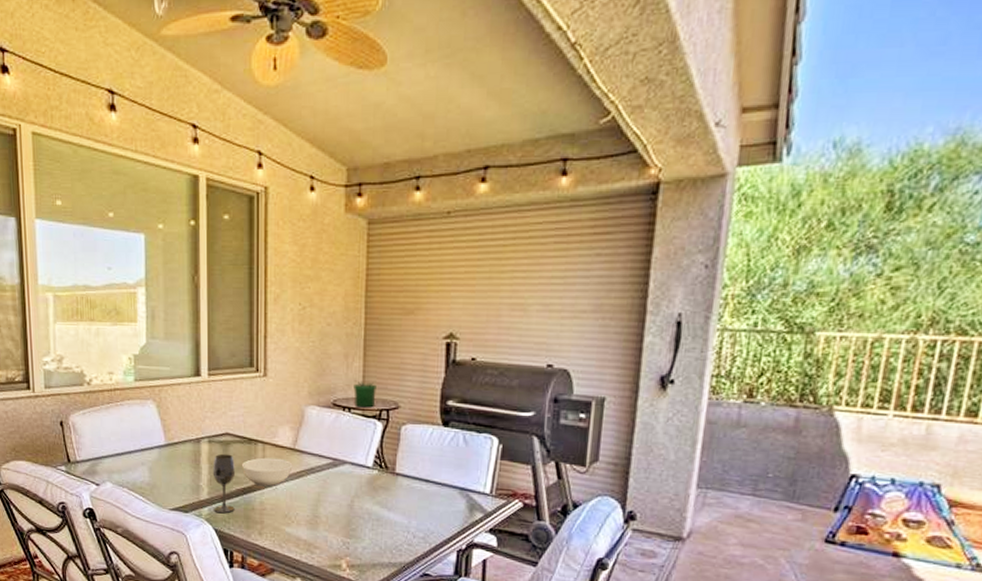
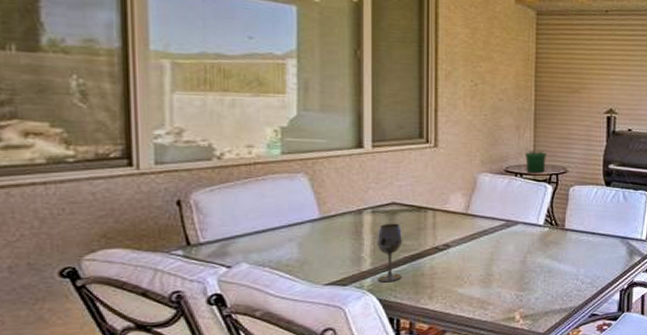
bowl: present [241,457,293,487] -> none [409,223,465,252]

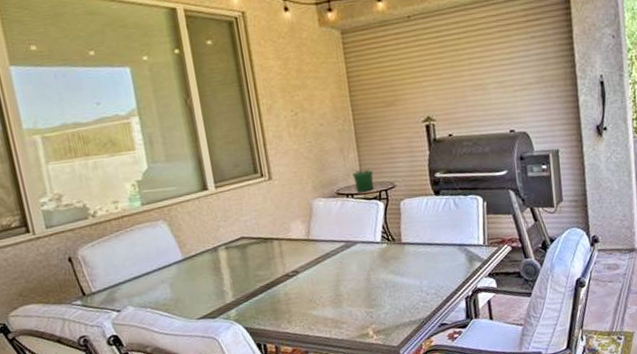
wine glass: present [376,223,403,283] -> none [233,256,261,312]

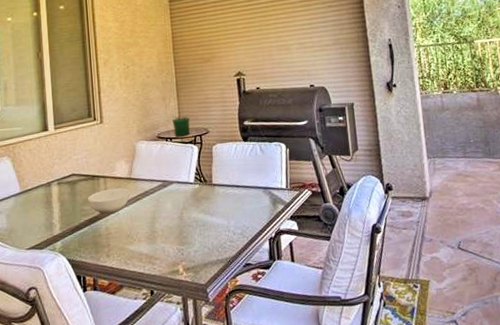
bowl: none [261,250,310,280] -> present [87,188,130,215]

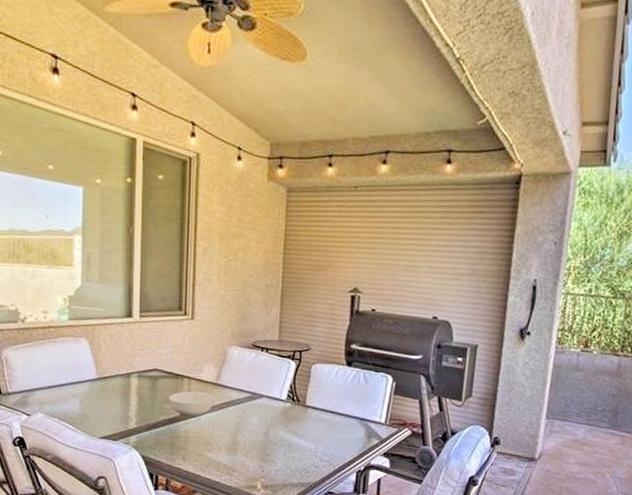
planter: present [172,116,191,137] -> none [271,325,292,349]

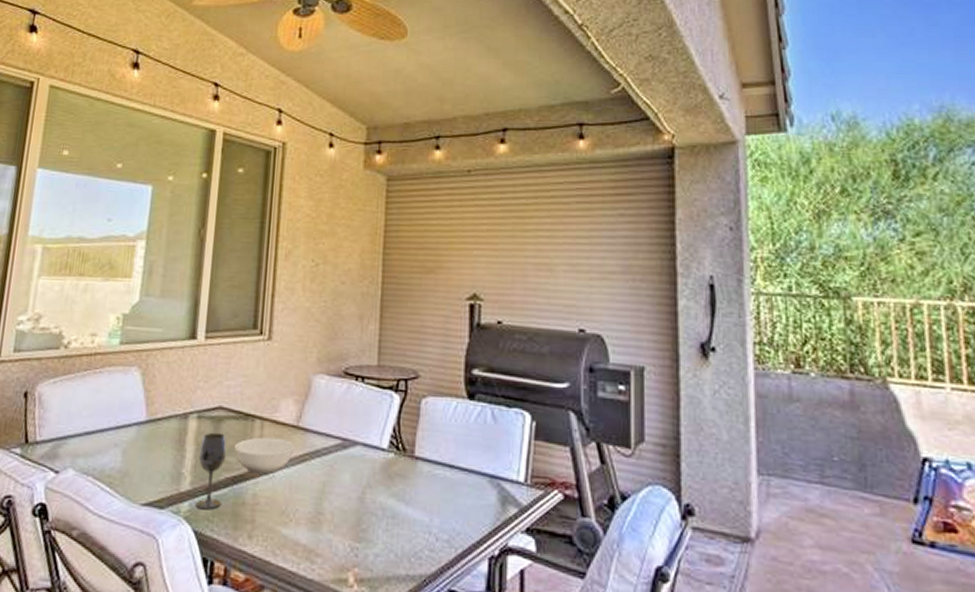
wine glass: none [141,387,163,442] -> present [196,432,227,510]

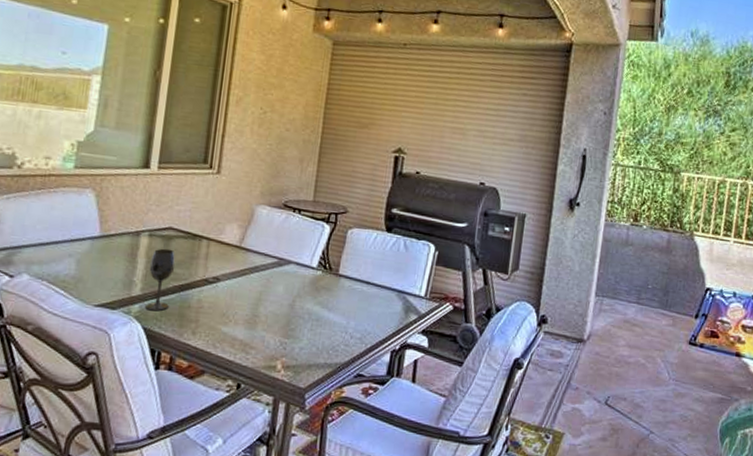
bowl: present [233,437,295,475] -> none [182,254,237,284]

